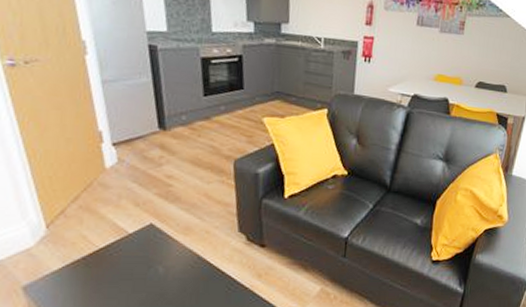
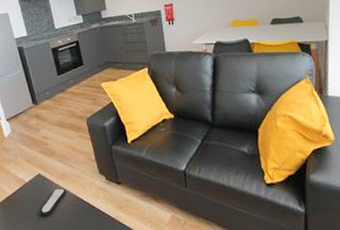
remote control: none [142,245,189,281] -> present [39,188,67,217]

